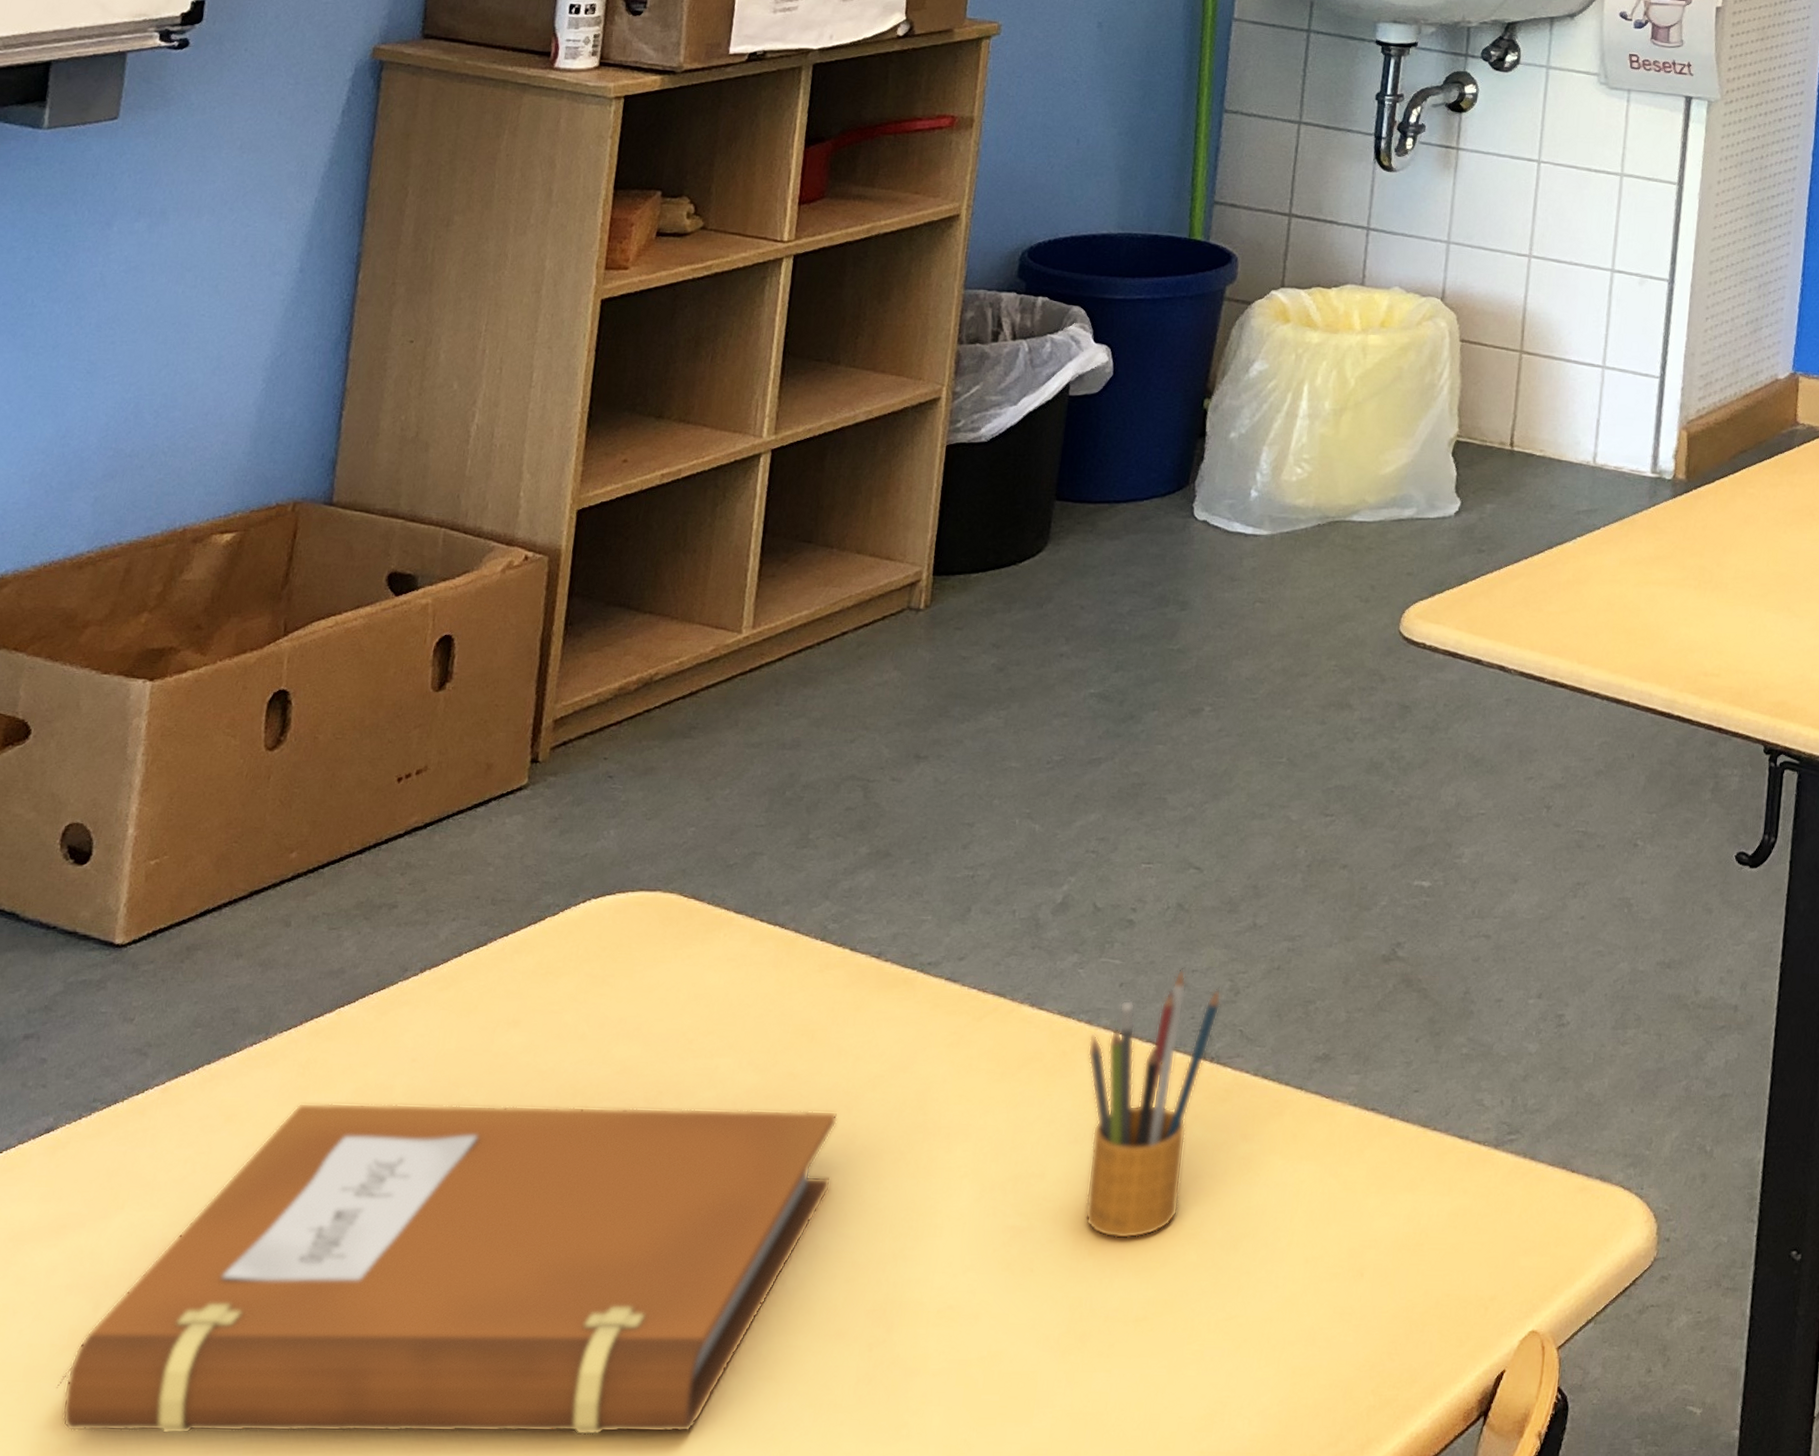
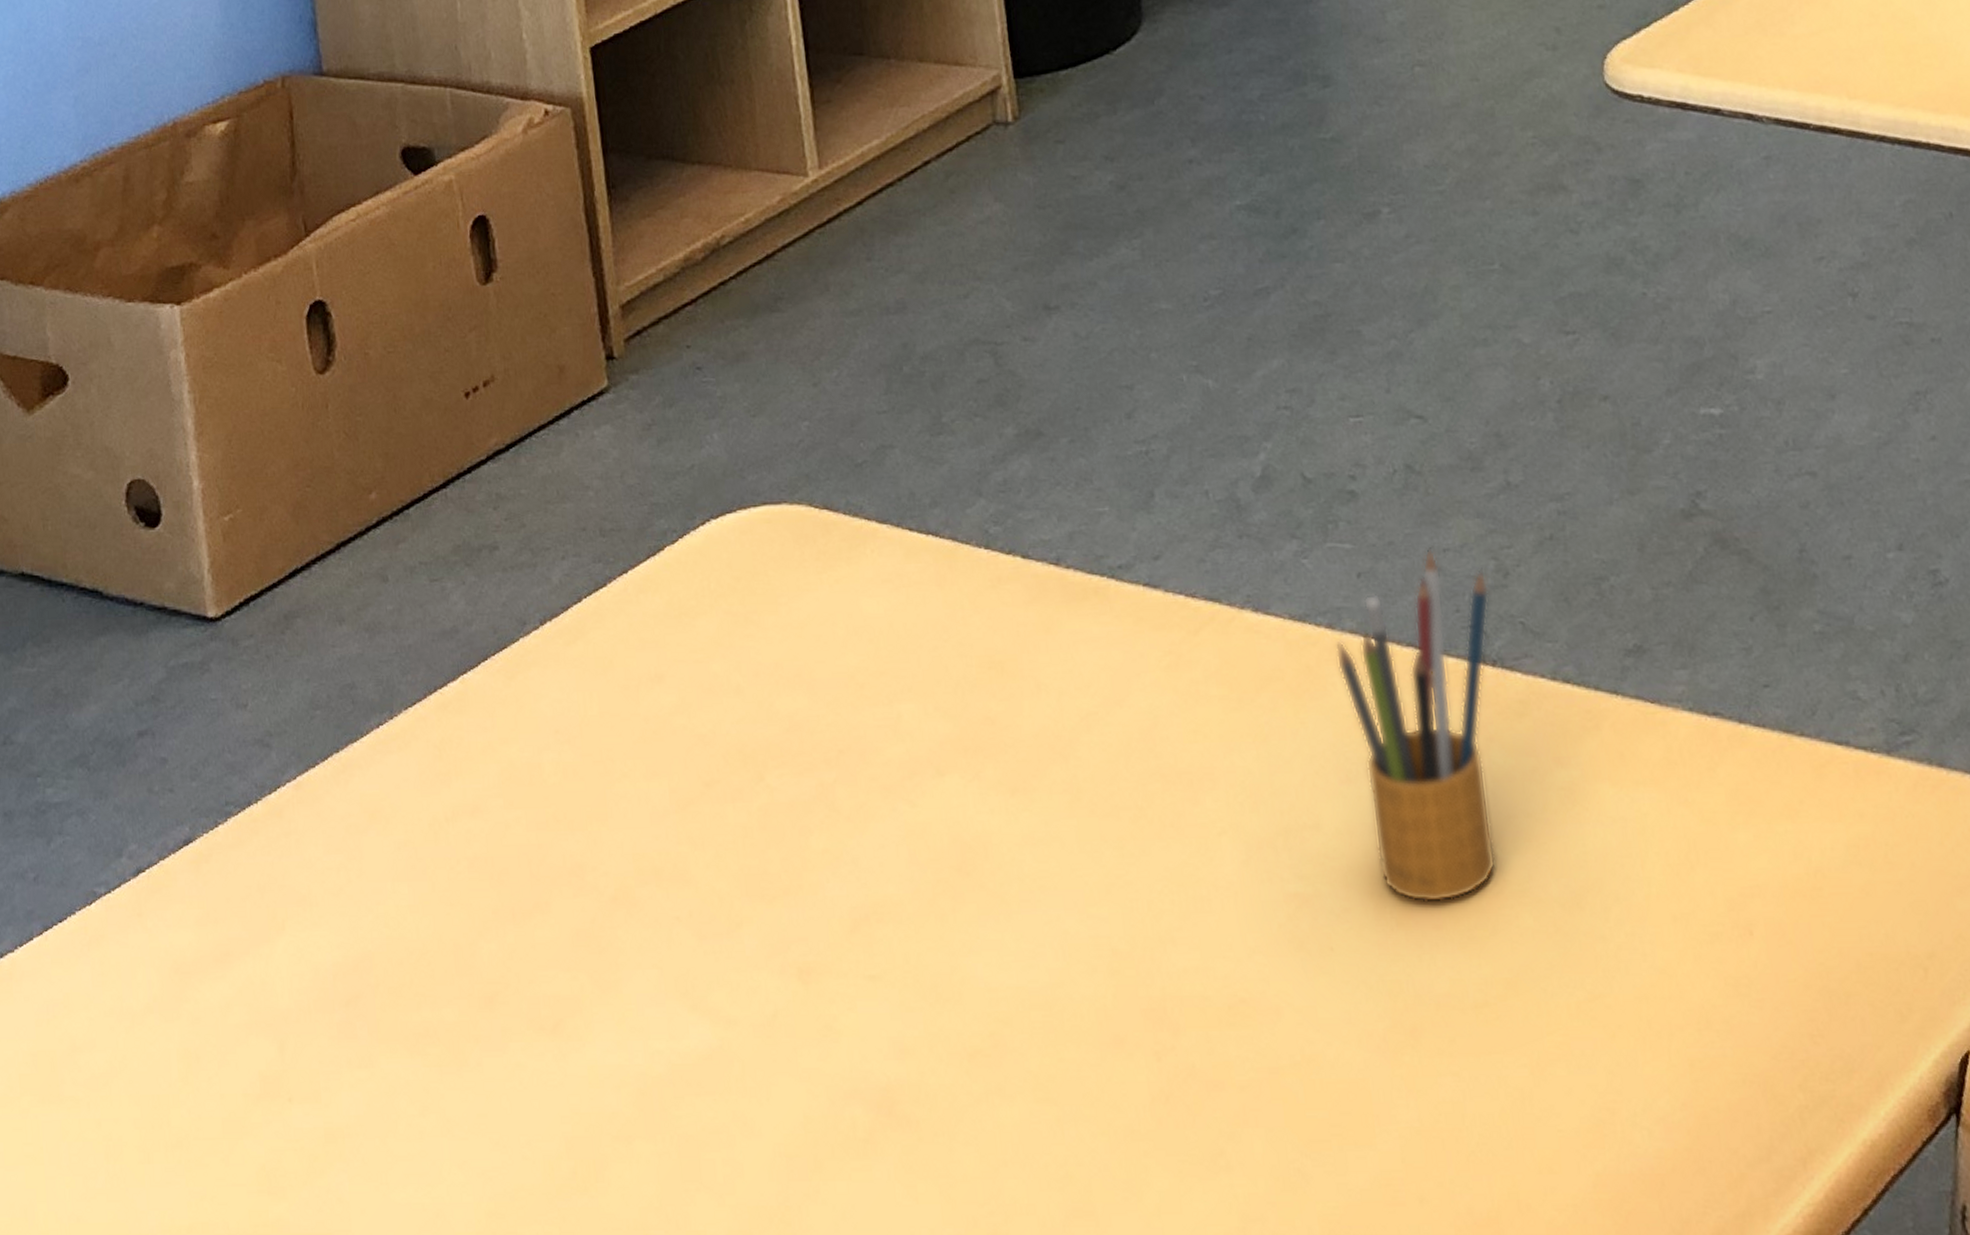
notebook: present [56,1102,838,1436] -> none [260,761,1066,1196]

